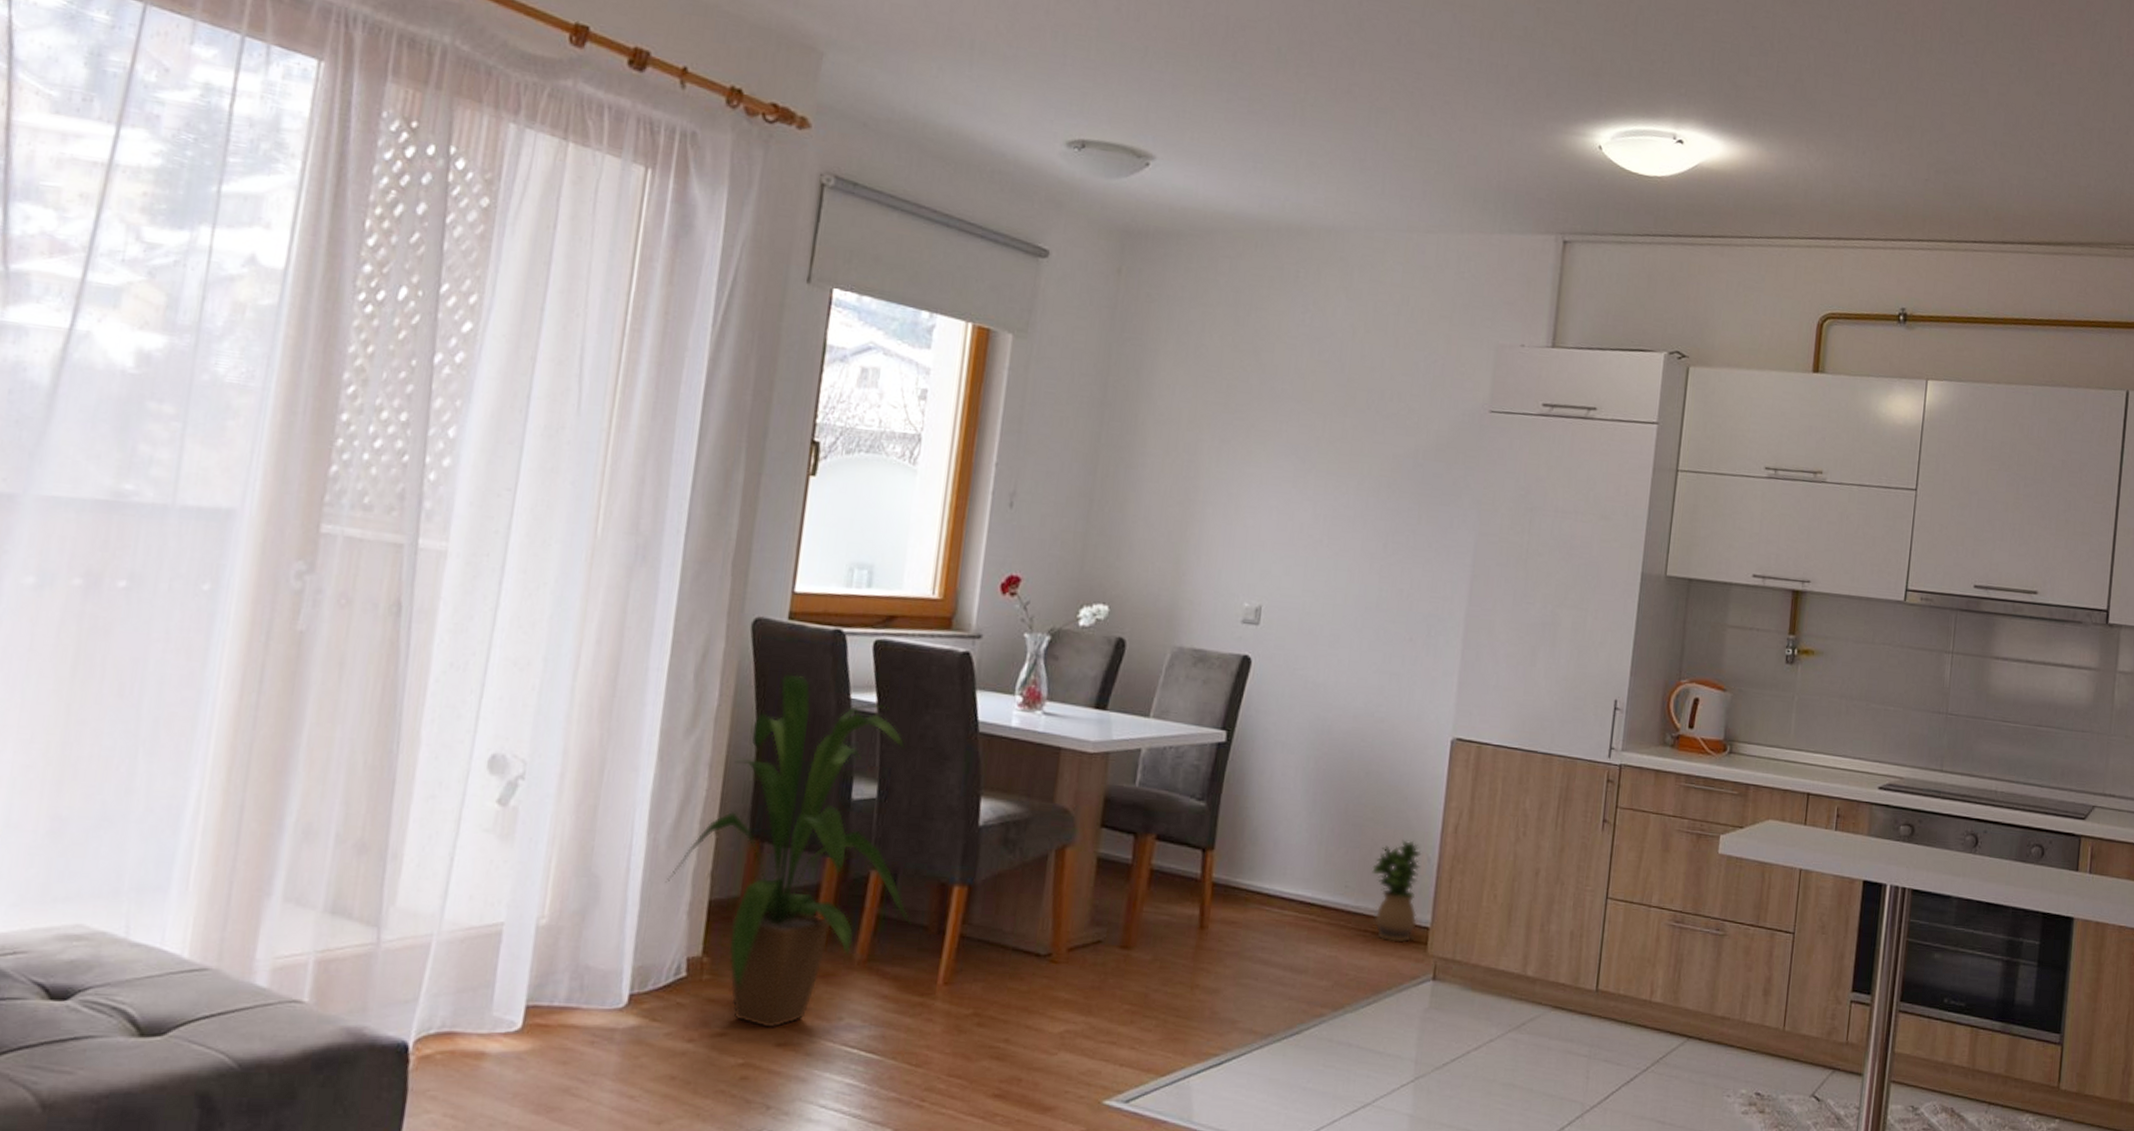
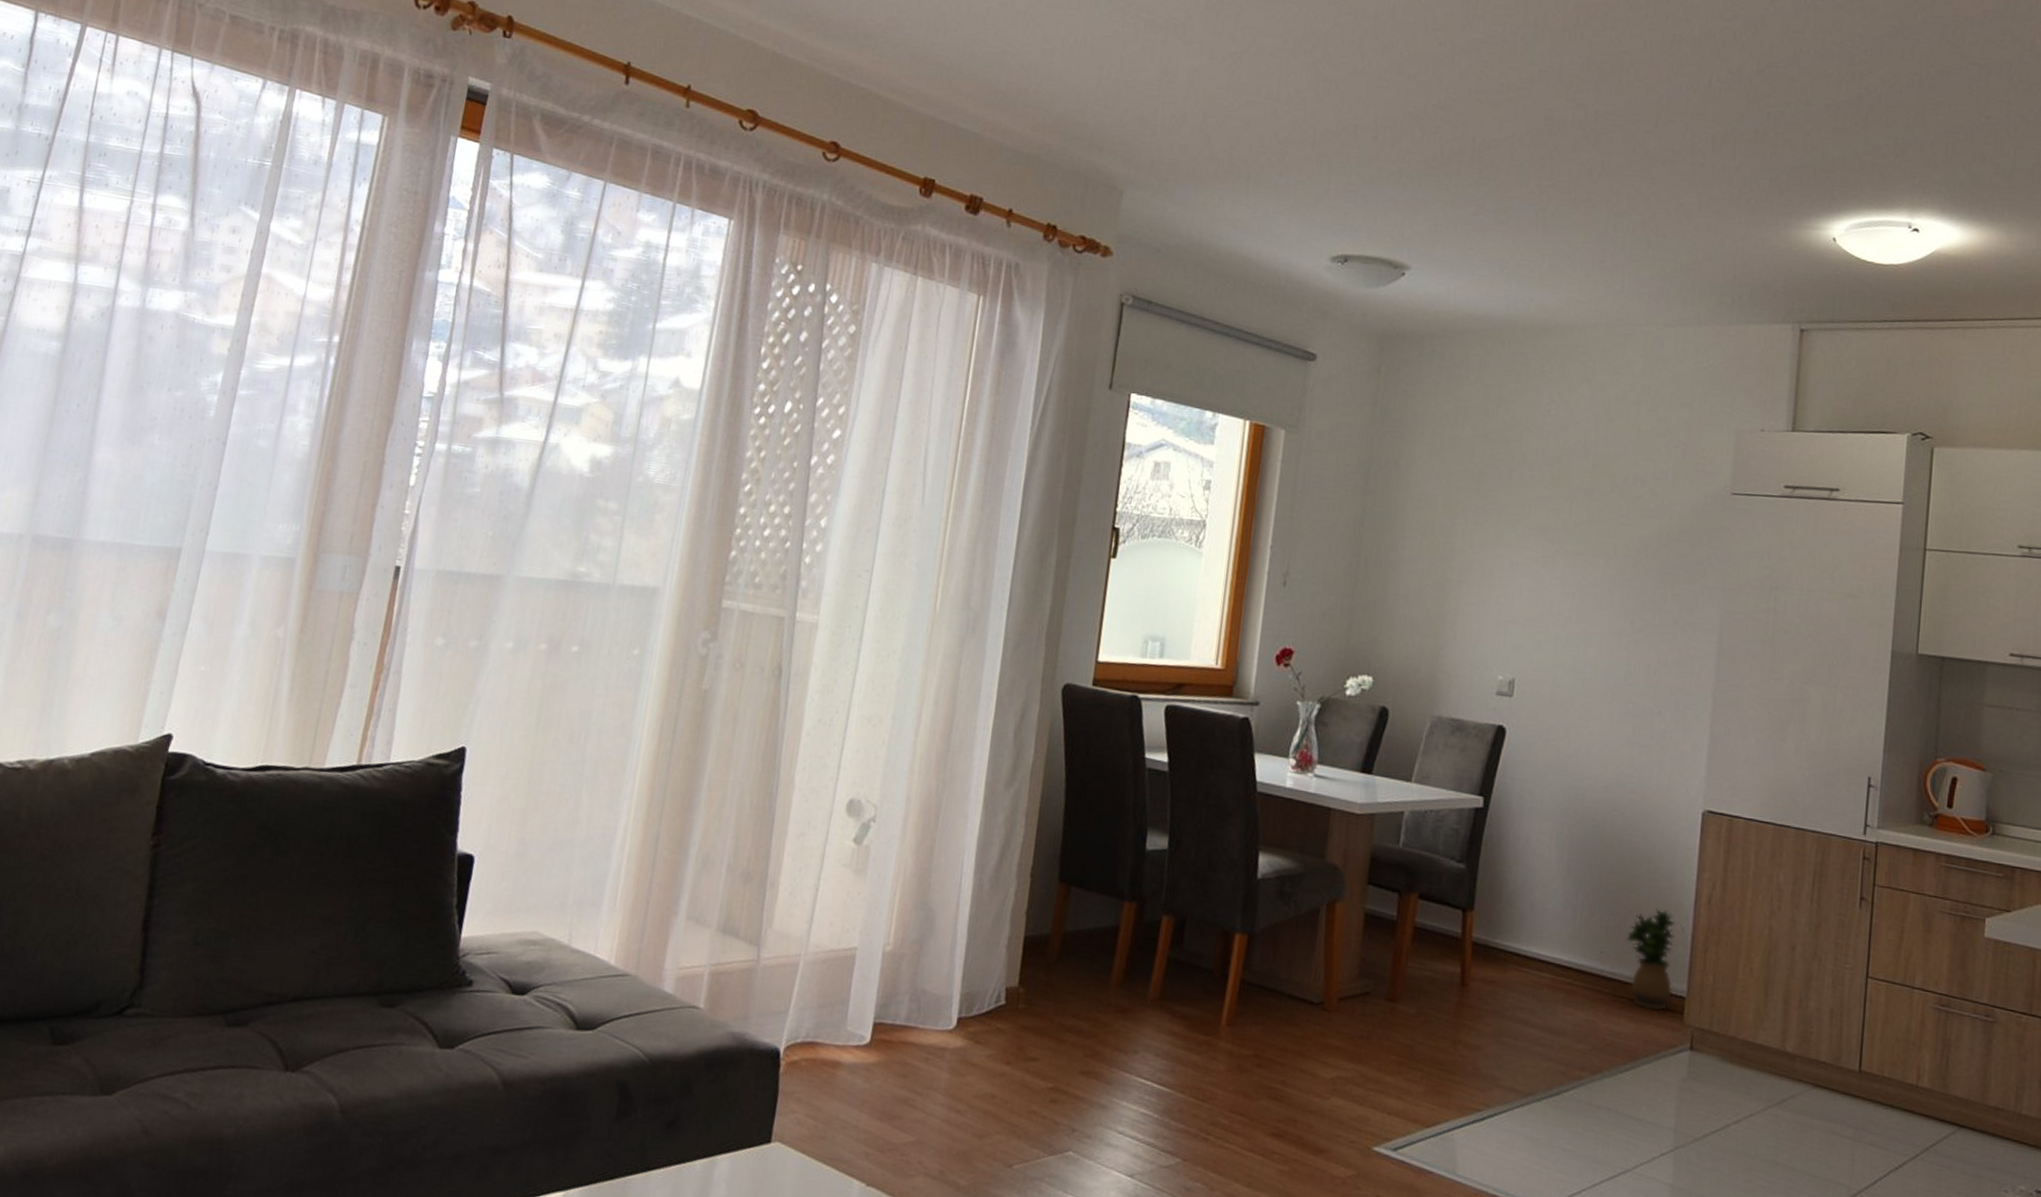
house plant: present [665,674,911,1028] -> none [988,734,1198,1057]

